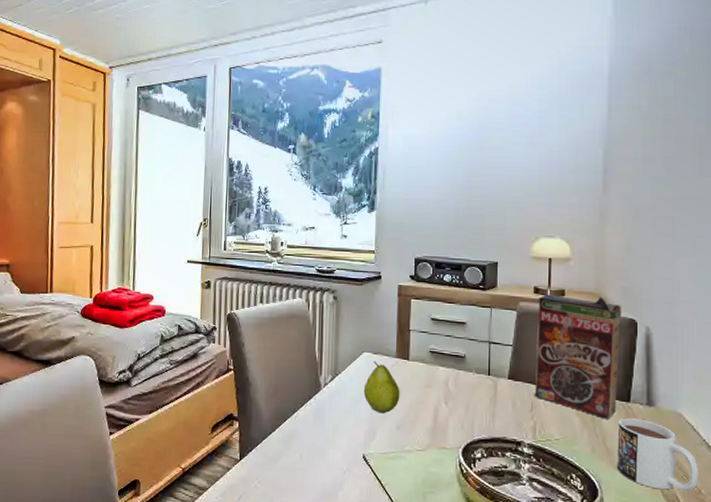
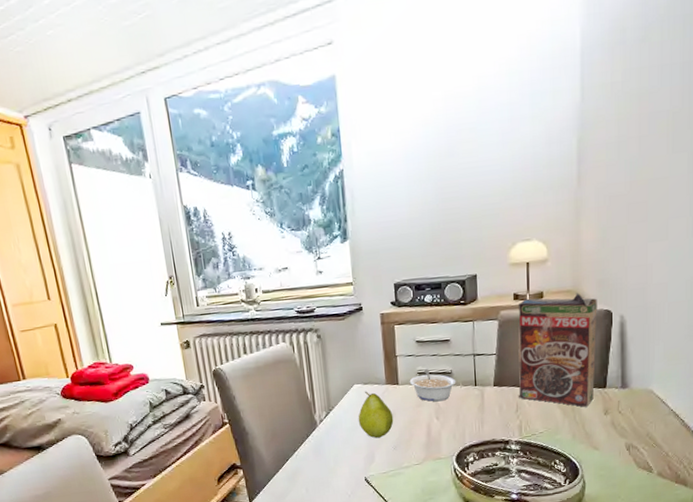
legume: none [420,349,469,386] -> present [409,369,456,402]
mug: present [617,418,699,492] -> none [595,401,666,460]

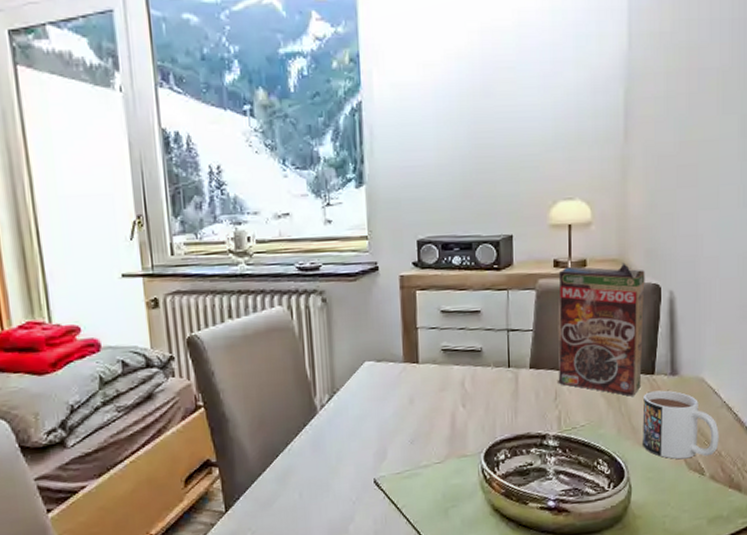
fruit: present [358,391,394,439] -> none [368,370,412,430]
legume: present [409,369,456,402] -> none [431,345,487,386]
mug: none [595,401,666,460] -> present [642,390,719,460]

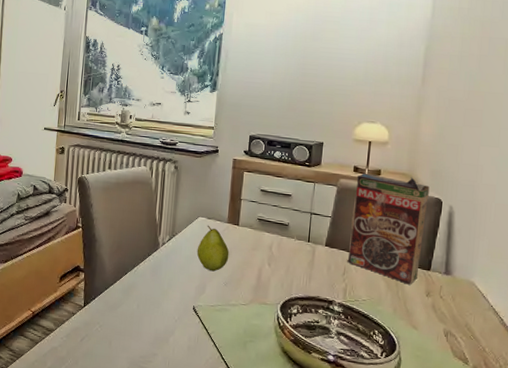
fruit: none [368,370,412,430] -> present [196,225,229,272]
mug: present [642,390,719,460] -> none [414,284,485,349]

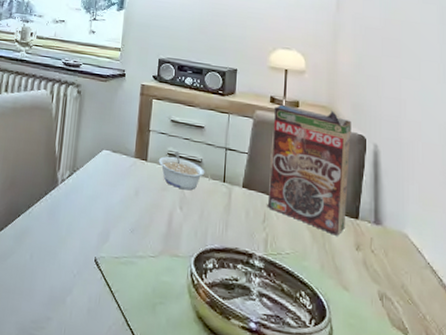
fruit: present [196,225,229,272] -> none [100,159,137,216]
legume: none [249,217,292,250] -> present [158,151,205,191]

